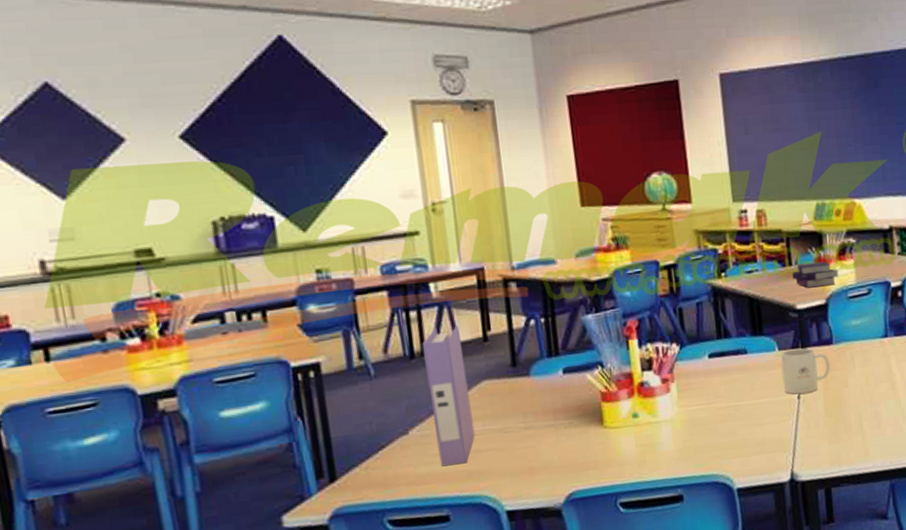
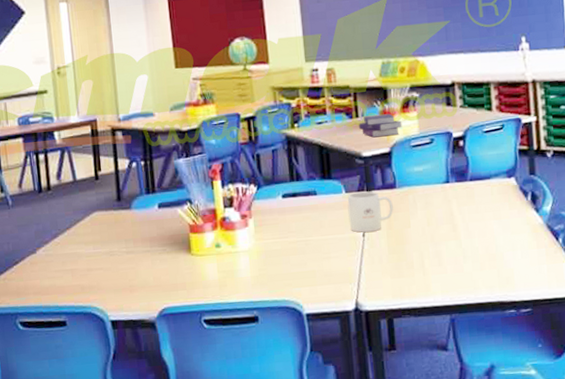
binder: present [421,325,476,467] -> none [47,166,88,281]

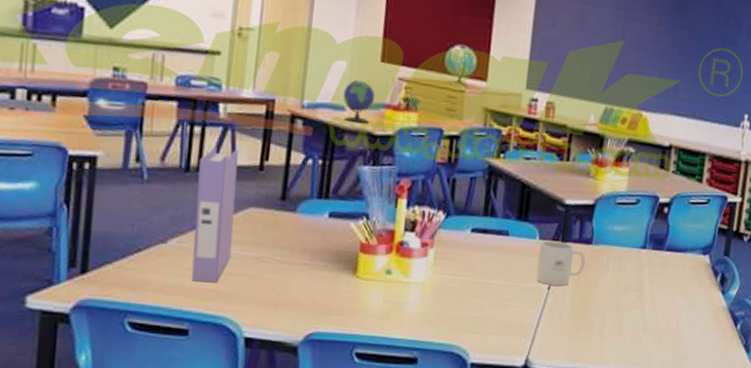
binder: none [47,166,88,281] -> present [191,146,239,283]
globe: none [149,87,177,124] -> present [343,79,376,123]
book: present [359,113,403,138] -> none [567,161,612,188]

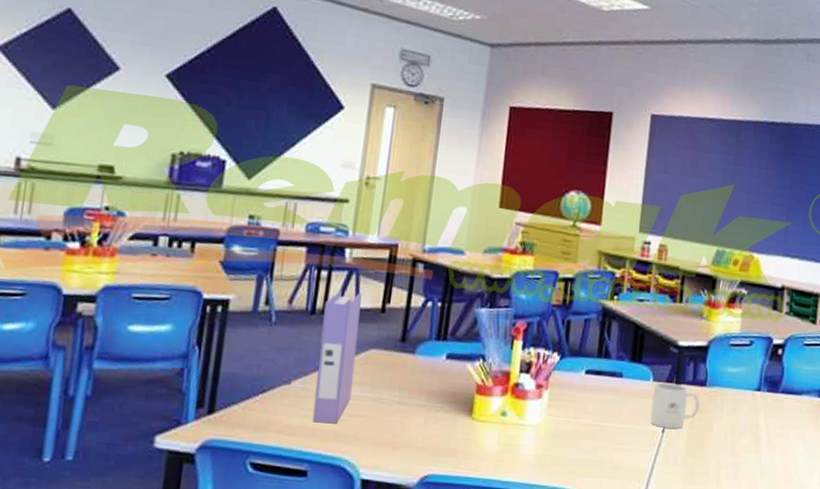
globe: present [343,79,376,123] -> none [462,224,494,267]

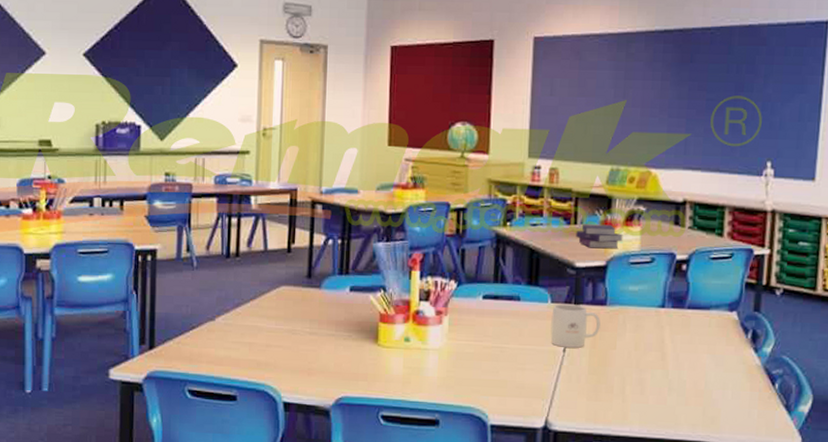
binder: present [312,290,362,424] -> none [236,234,269,354]
book: none [680,302,725,330] -> present [576,224,623,249]

